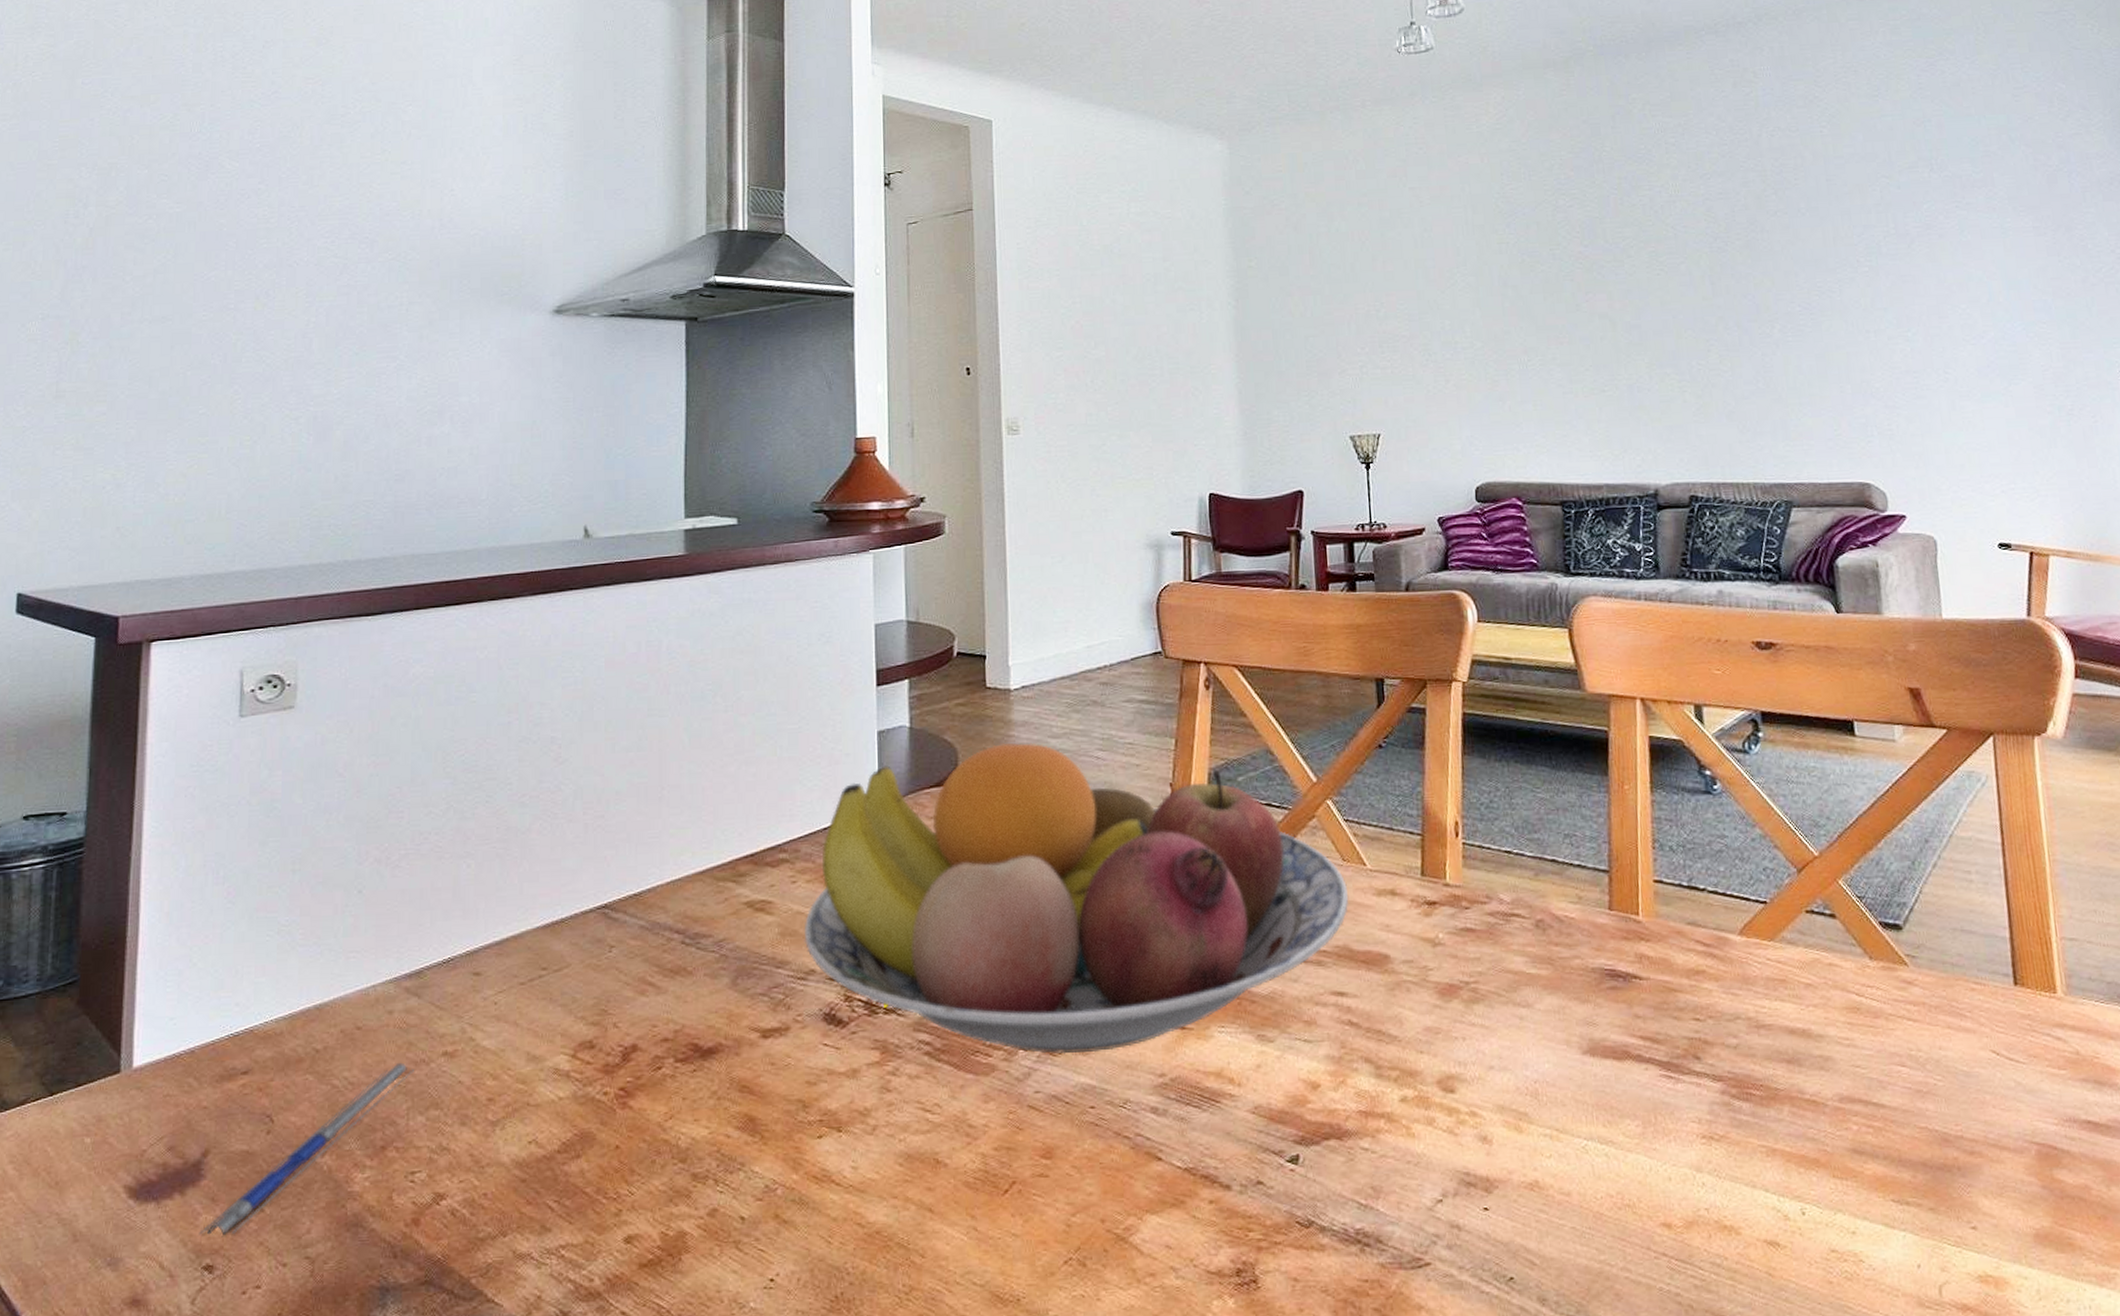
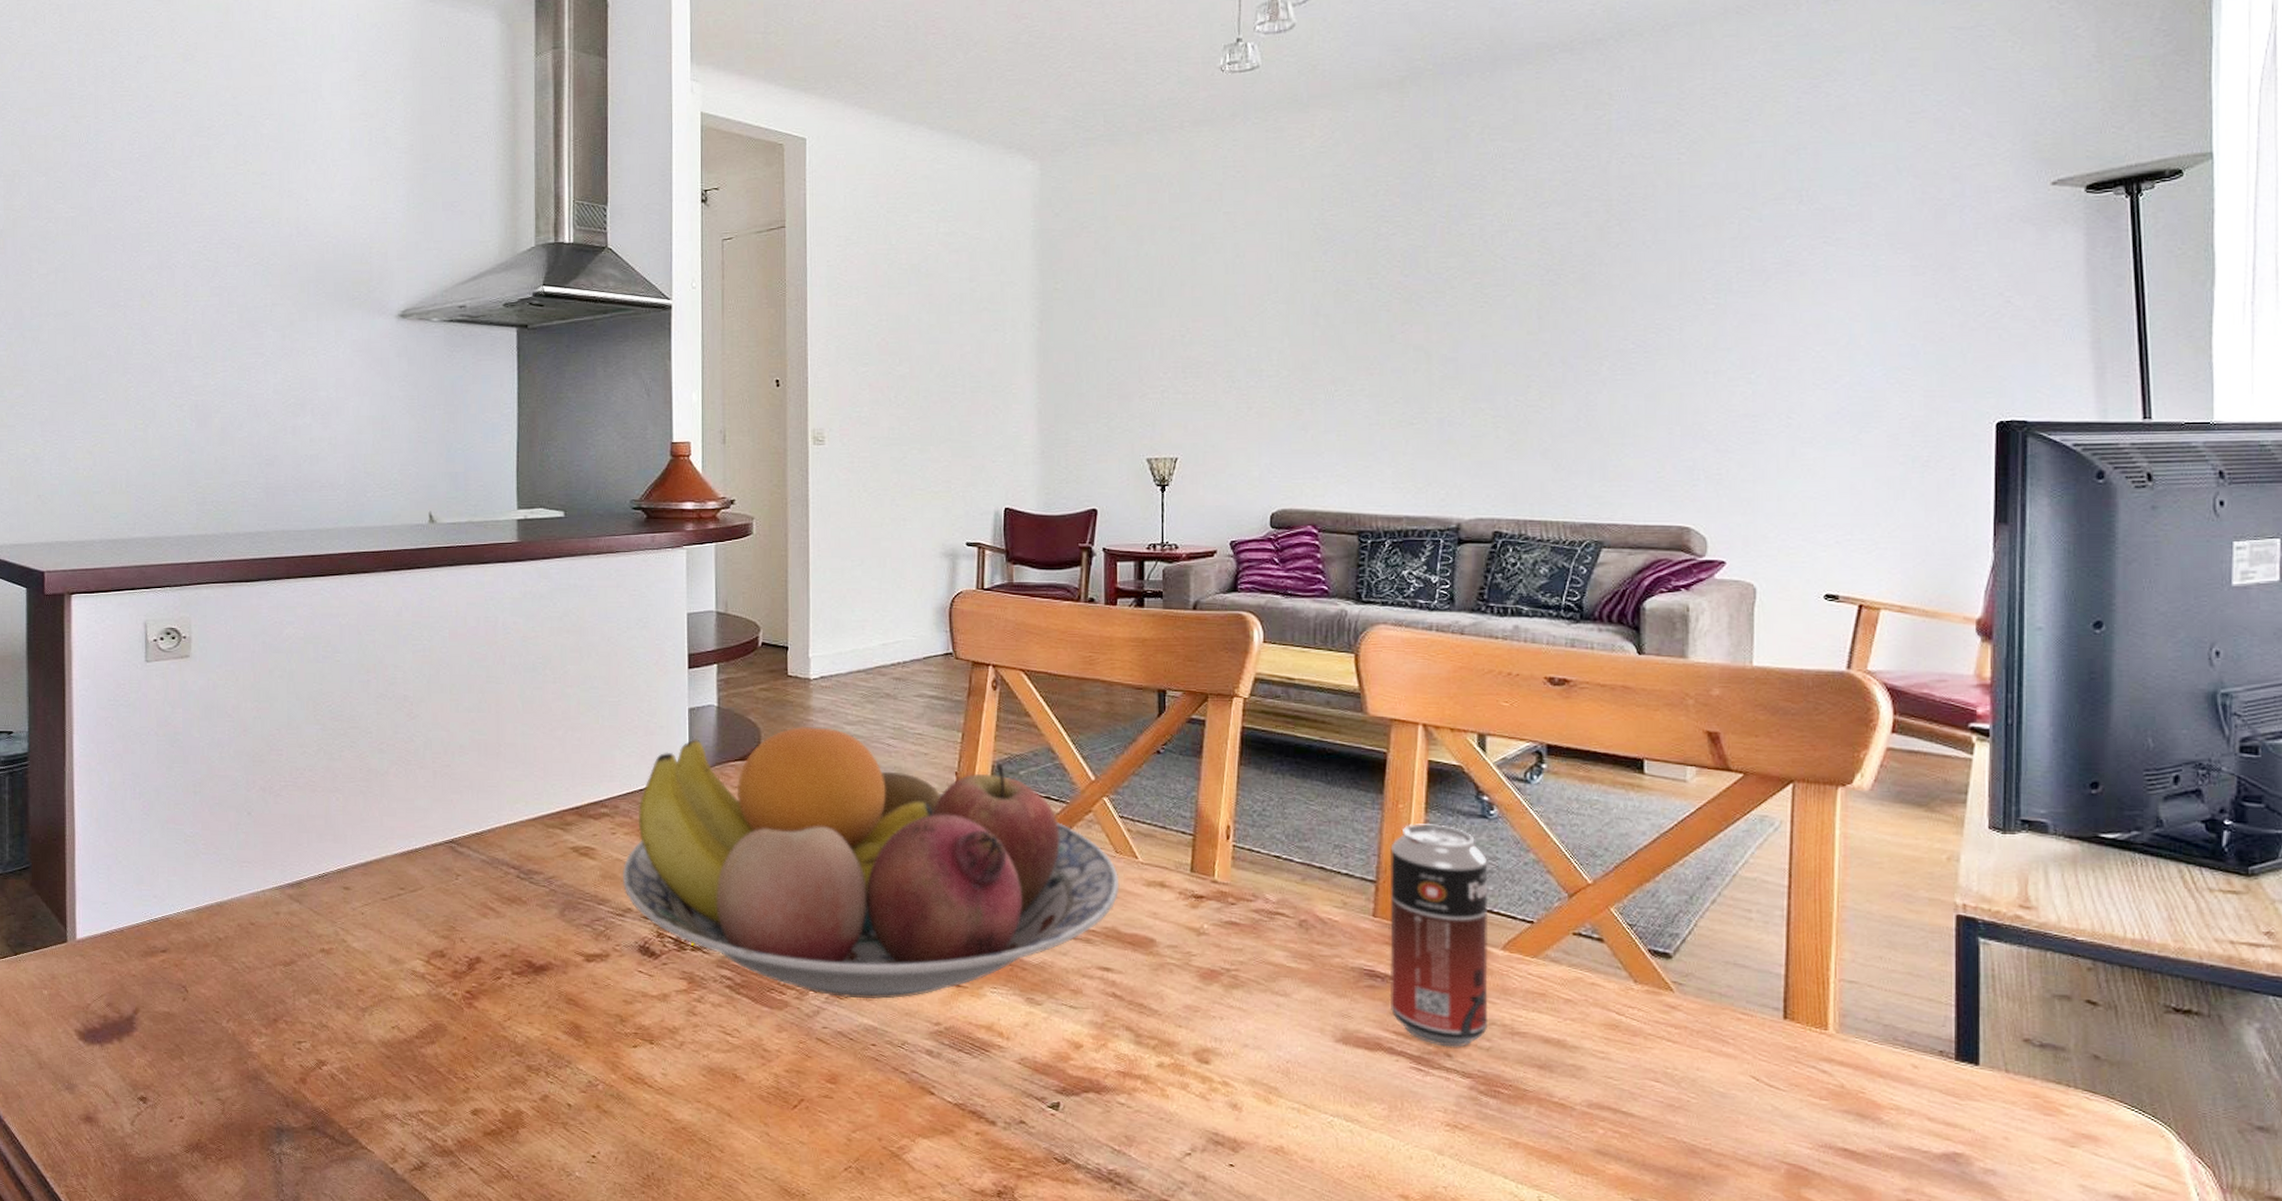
pen: present [199,1062,414,1235] -> none [134,954,298,1075]
beverage can: none [1620,804,1733,1049] -> present [1389,823,1489,1047]

